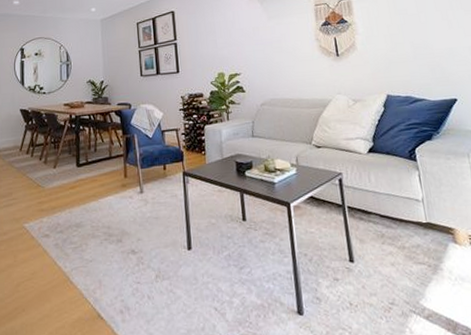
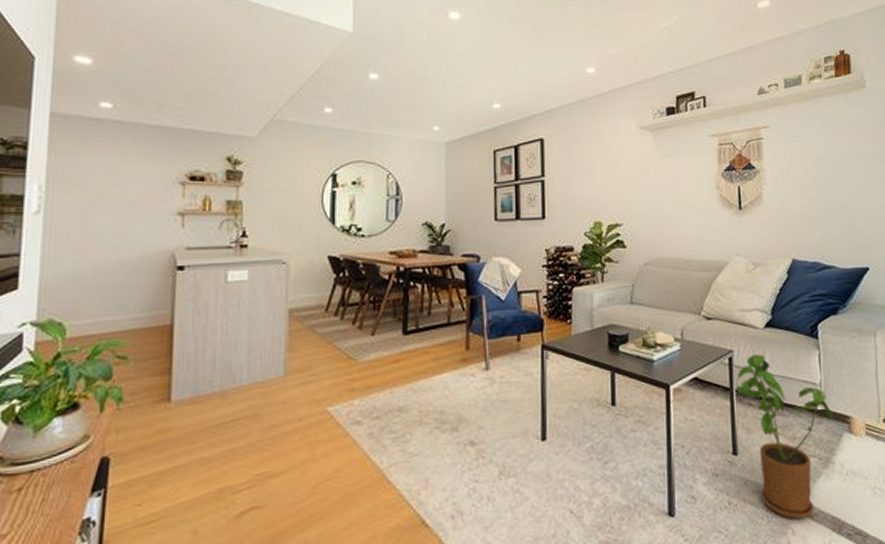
house plant: none [347,175,438,320] -> present [736,354,833,520]

